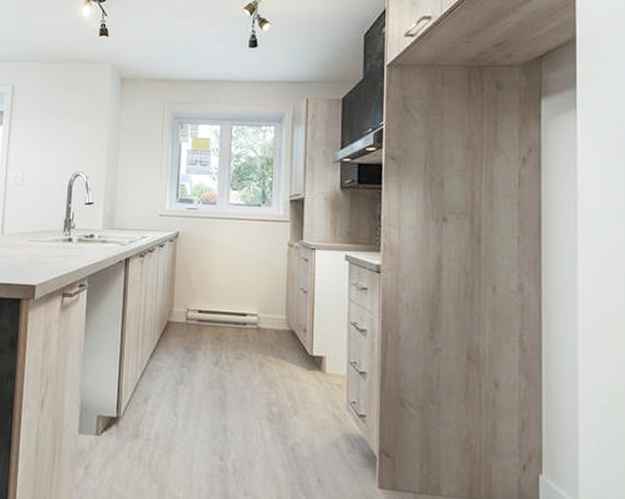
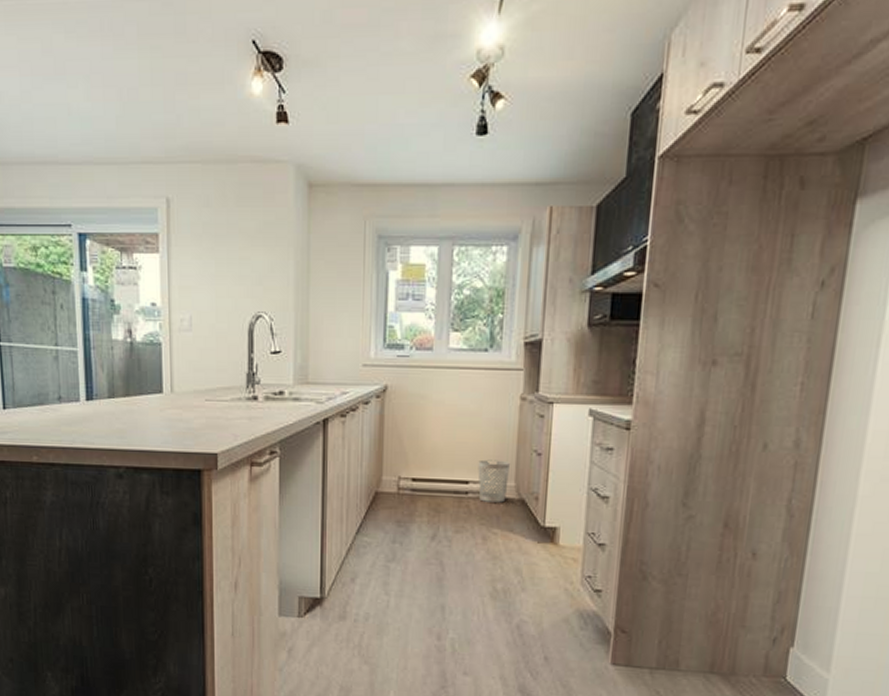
wastebasket: none [254,295,282,333] -> present [478,459,511,503]

